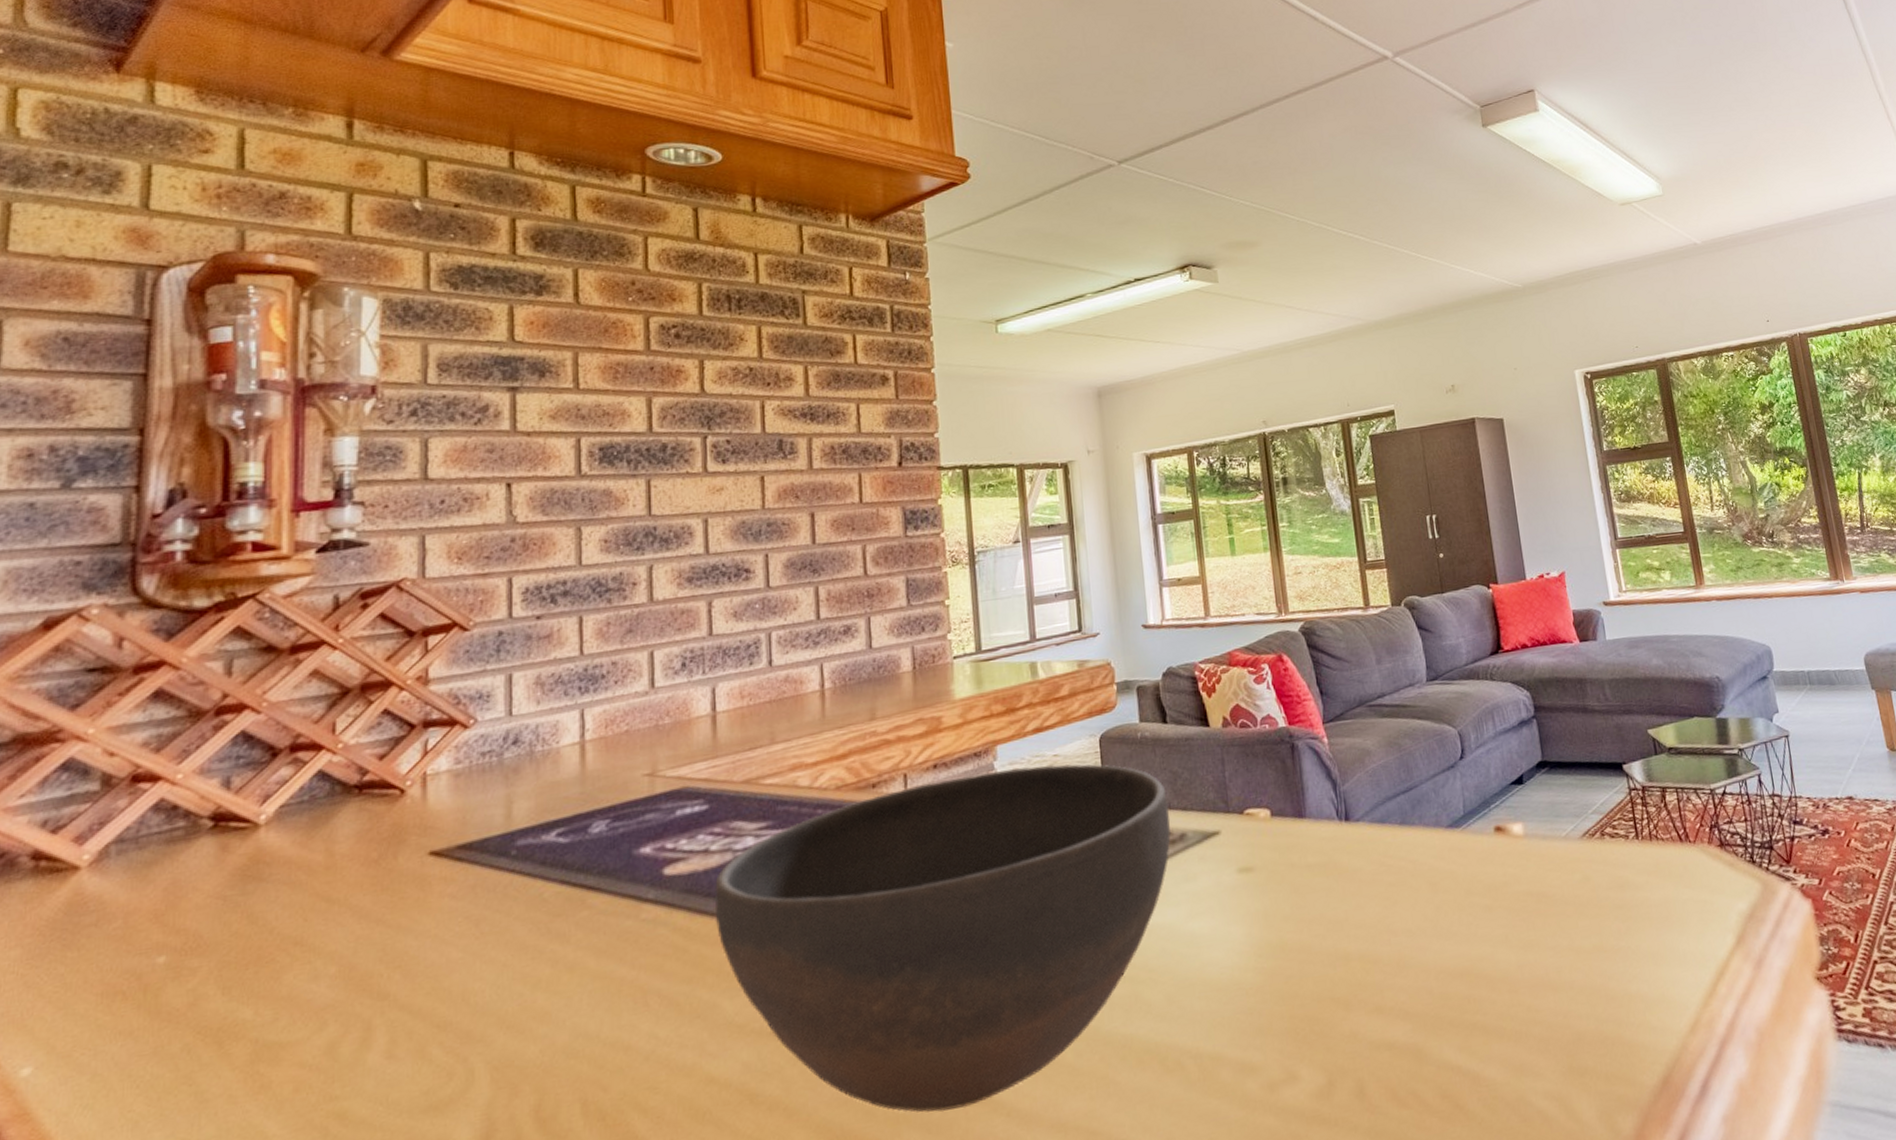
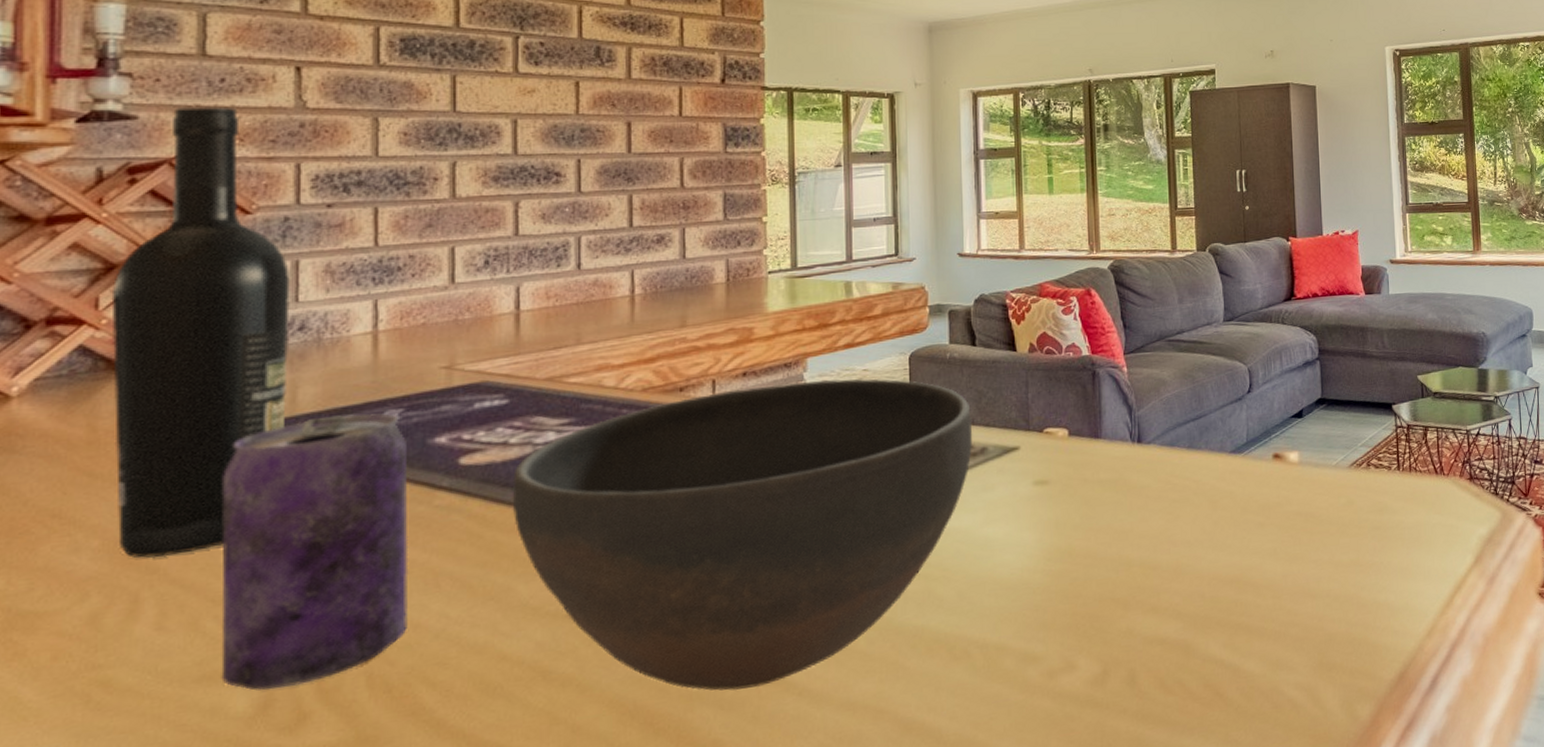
wine bottle: none [346,527,505,984] -> present [111,106,291,558]
beverage can: none [446,825,619,1121] -> present [221,413,409,691]

